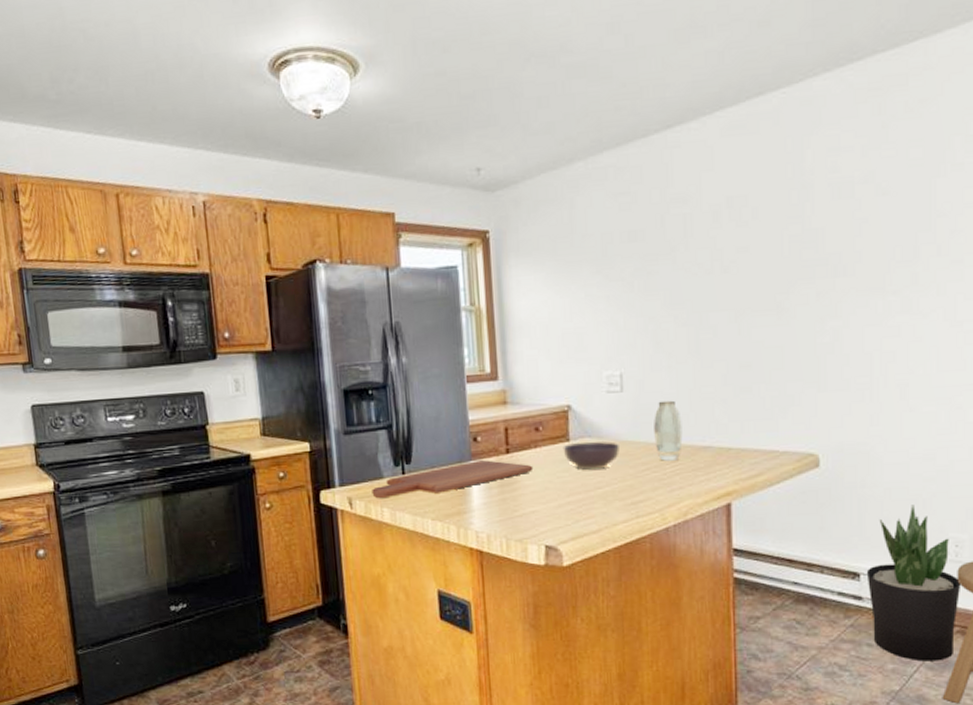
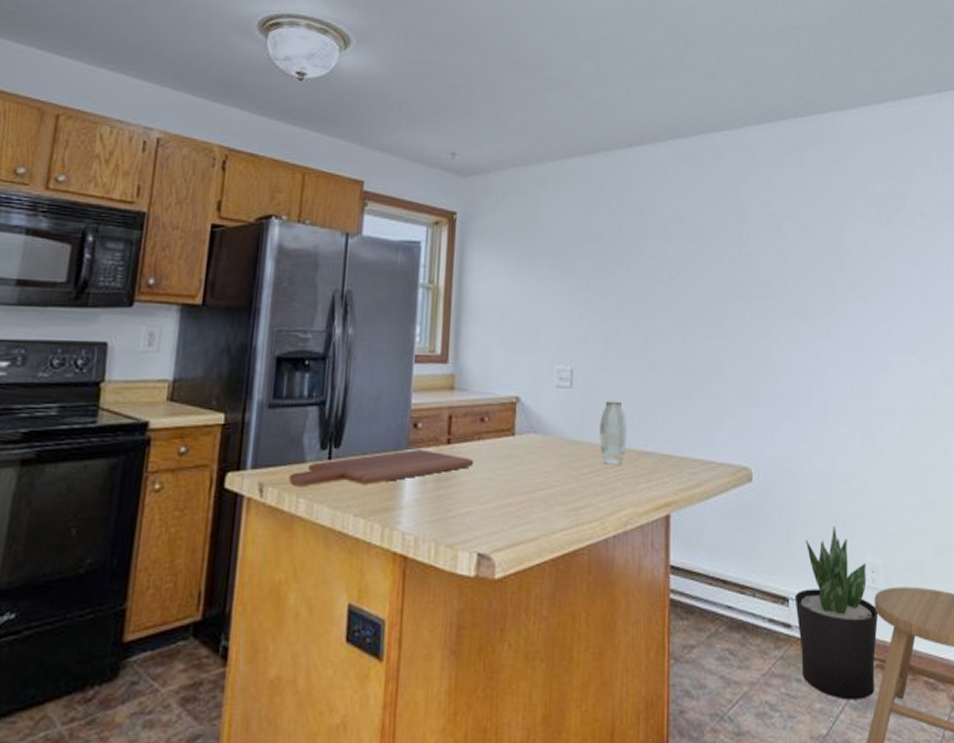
bowl: present [563,442,621,470] -> none [507,438,566,469]

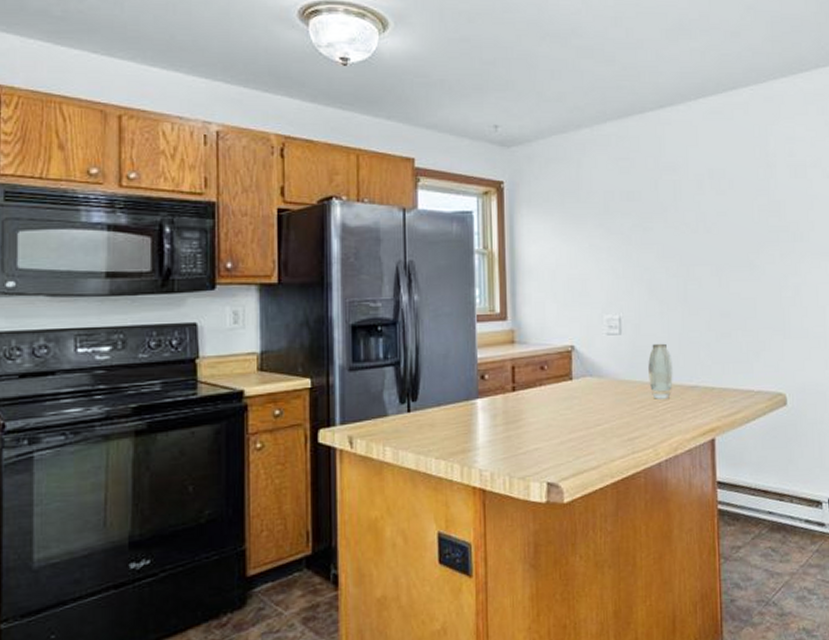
cutting board: present [289,450,474,487] -> none [375,398,538,438]

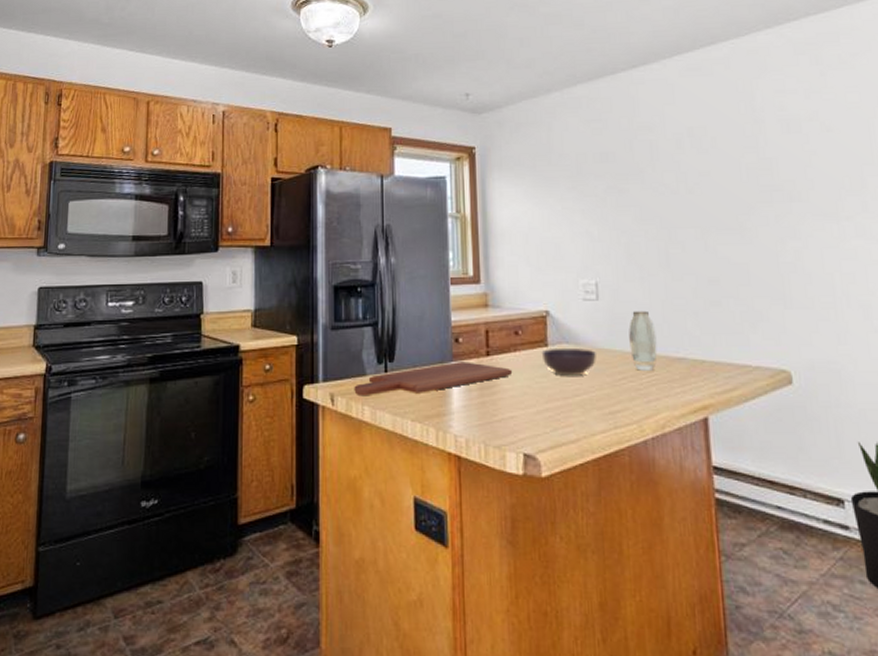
cutting board: none [375,398,538,438] -> present [354,362,513,397]
bowl: none [566,381,619,407] -> present [541,349,597,376]

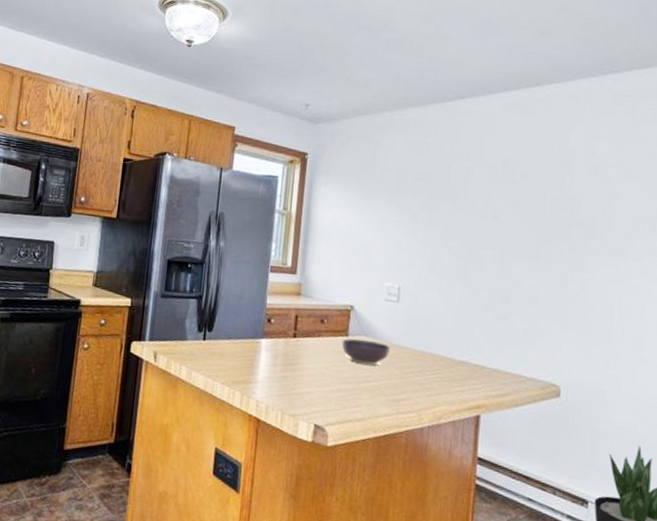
cutting board: present [354,362,513,397] -> none [175,339,315,362]
vase: present [628,310,657,372] -> none [420,315,446,370]

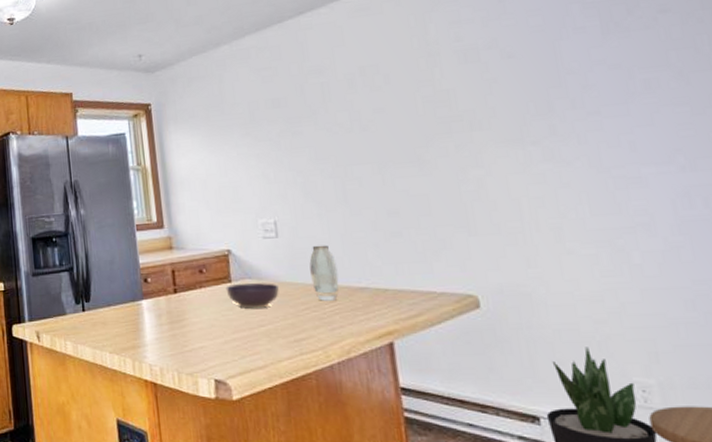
vase: none [420,315,446,370] -> present [309,245,339,302]

